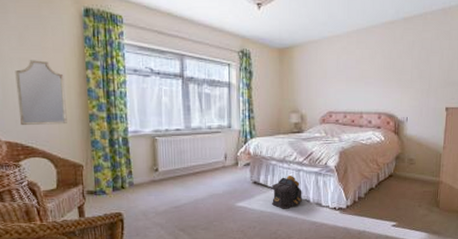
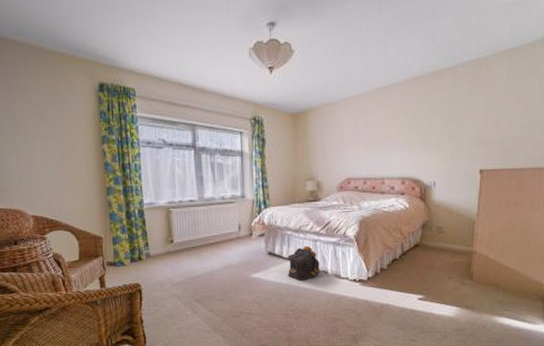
home mirror: present [15,60,67,125] -> none [38,136,87,199]

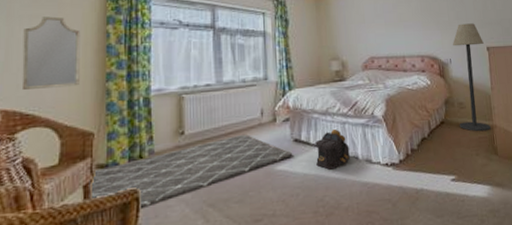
home mirror: none [38,136,87,199] -> present [21,16,80,90]
rug: none [103,245,267,299] -> present [89,133,293,210]
floor lamp: none [434,143,477,257] -> present [452,23,491,132]

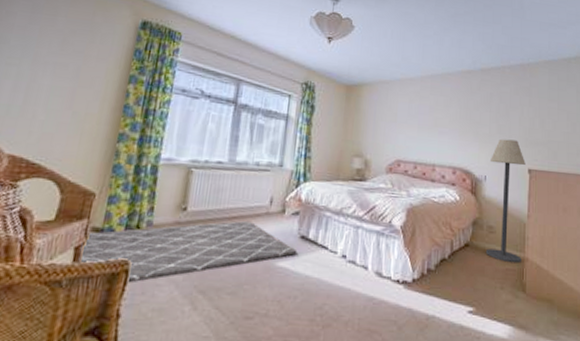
home mirror: present [21,16,80,90] -> none [33,66,101,142]
backpack: present [315,128,350,170] -> none [321,231,360,276]

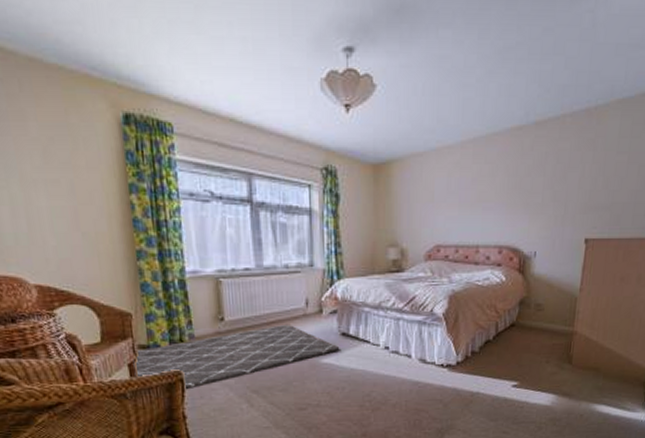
floor lamp: present [485,139,526,264] -> none [532,207,582,338]

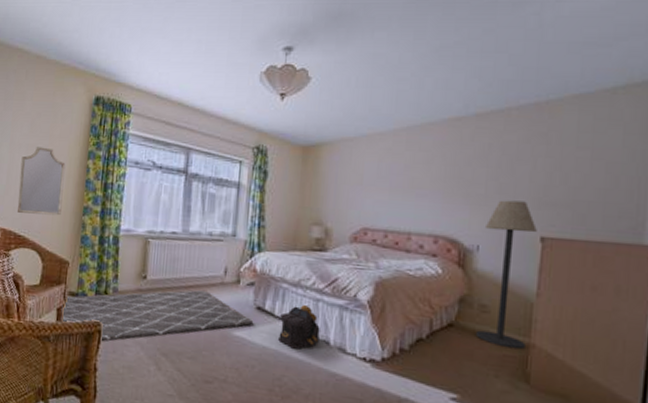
home mirror: none [41,182,110,264] -> present [17,147,66,216]
backpack: none [365,324,402,366] -> present [278,304,320,350]
floor lamp: none [532,207,582,338] -> present [475,200,537,350]

